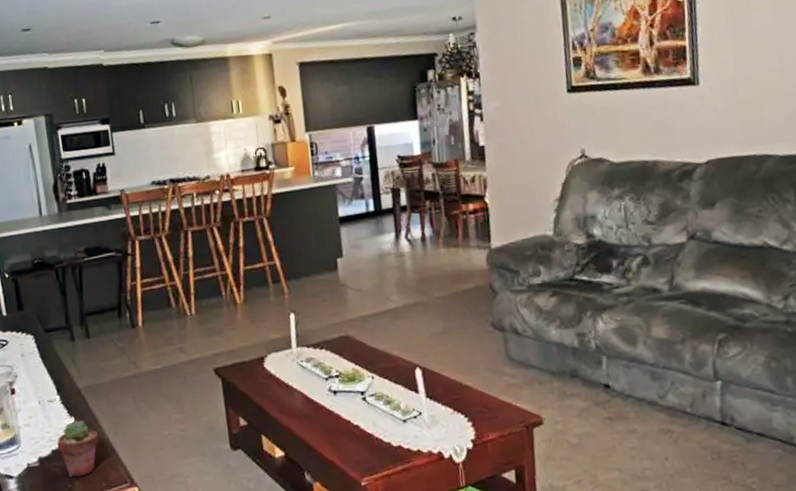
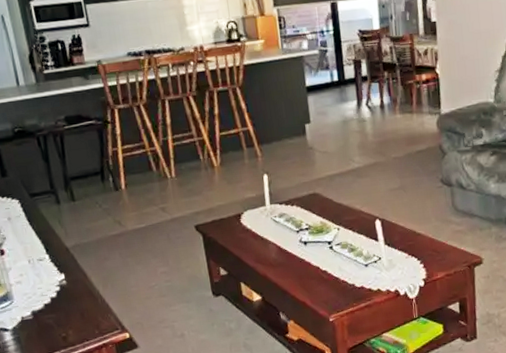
potted succulent: present [57,420,99,477] -> none [49,276,89,327]

